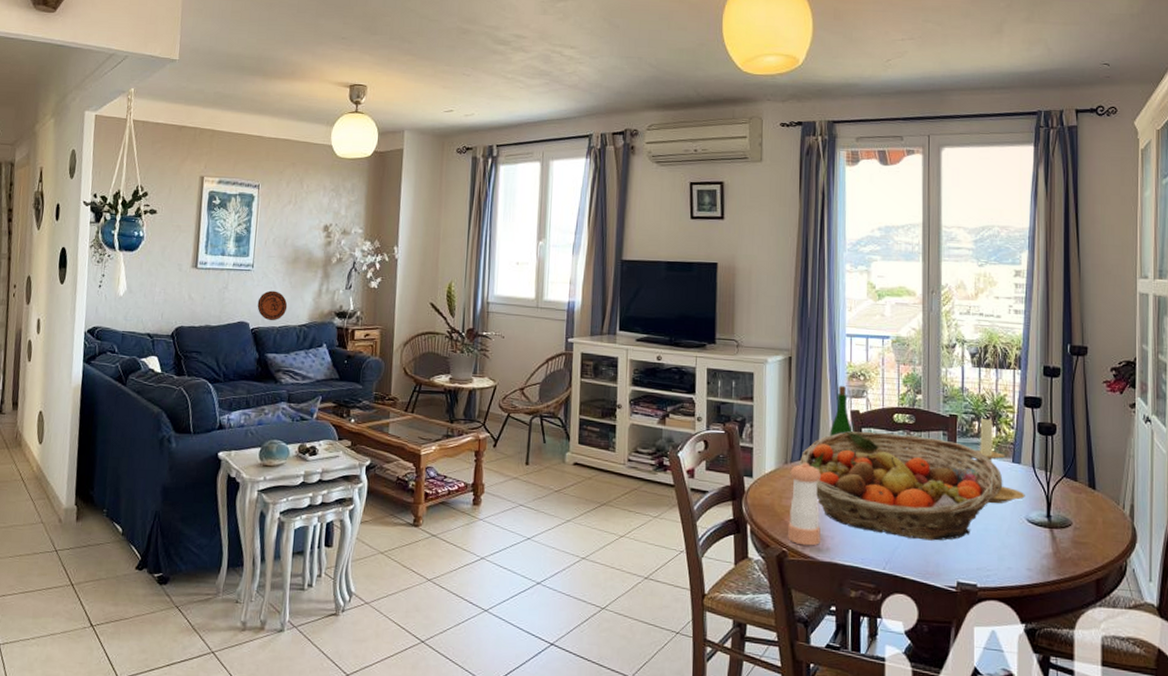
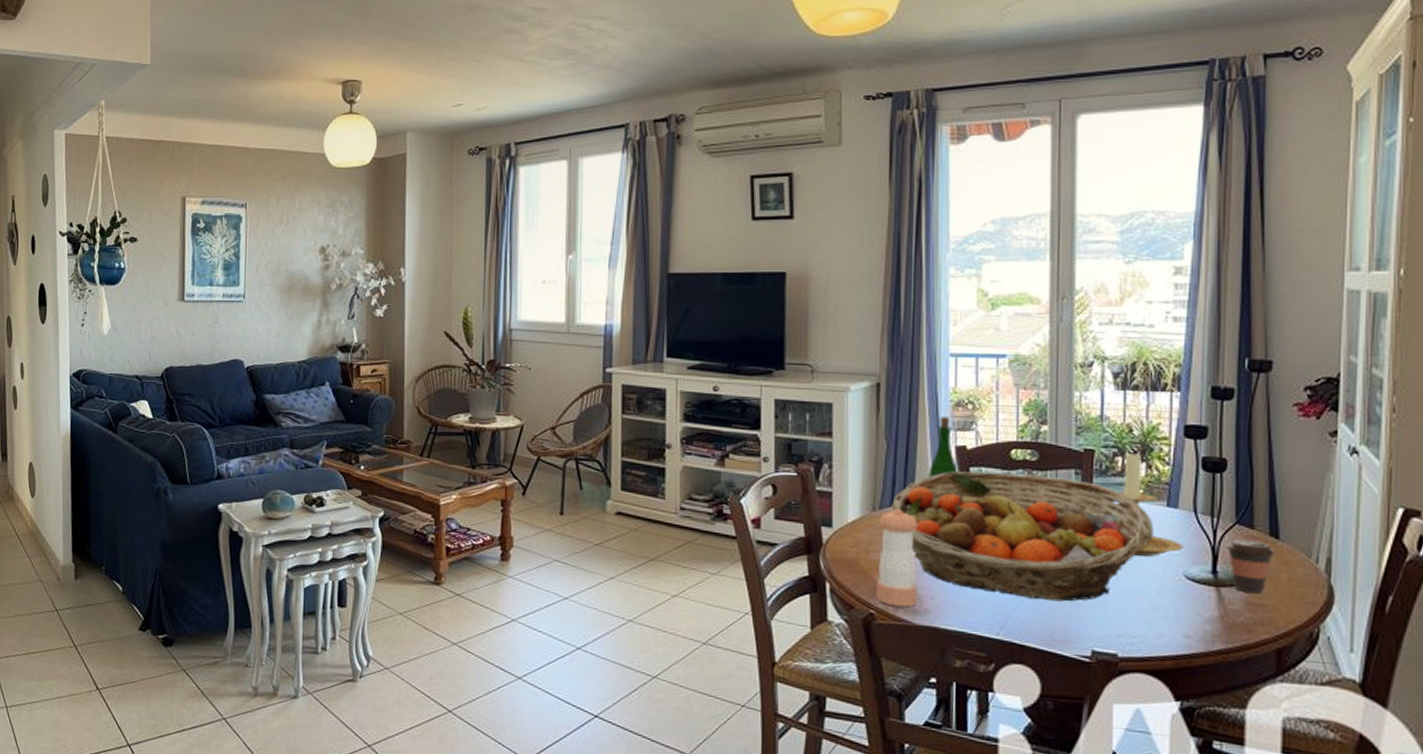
decorative plate: present [257,290,288,321] -> none [251,323,285,358]
coffee cup: none [1056,489,1093,535] -> present [1226,539,1276,594]

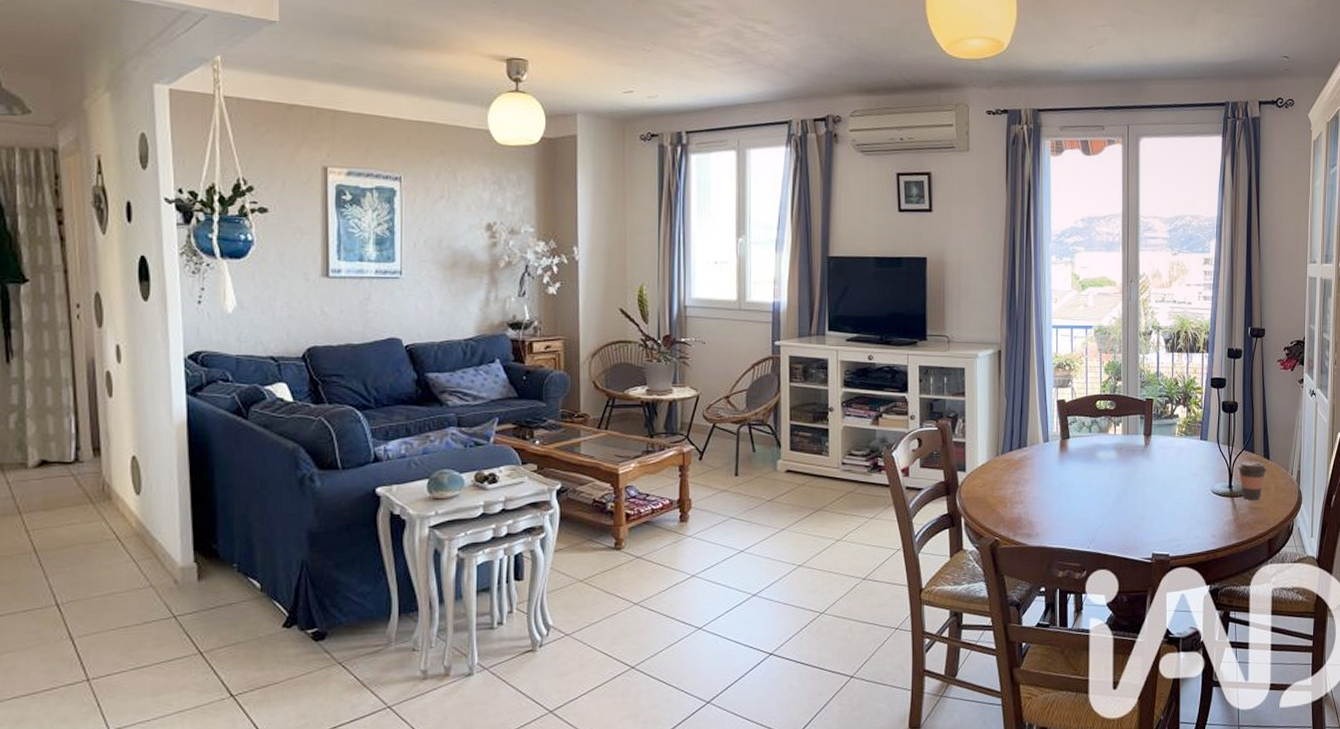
pepper shaker: present [876,509,917,608] -> none [1000,453,1030,533]
fruit basket: present [888,471,1154,602] -> none [1008,419,1192,518]
wine bottle: present [928,415,958,478] -> none [1037,376,1059,427]
candle holder: present [1118,449,1183,557] -> none [1169,397,1211,479]

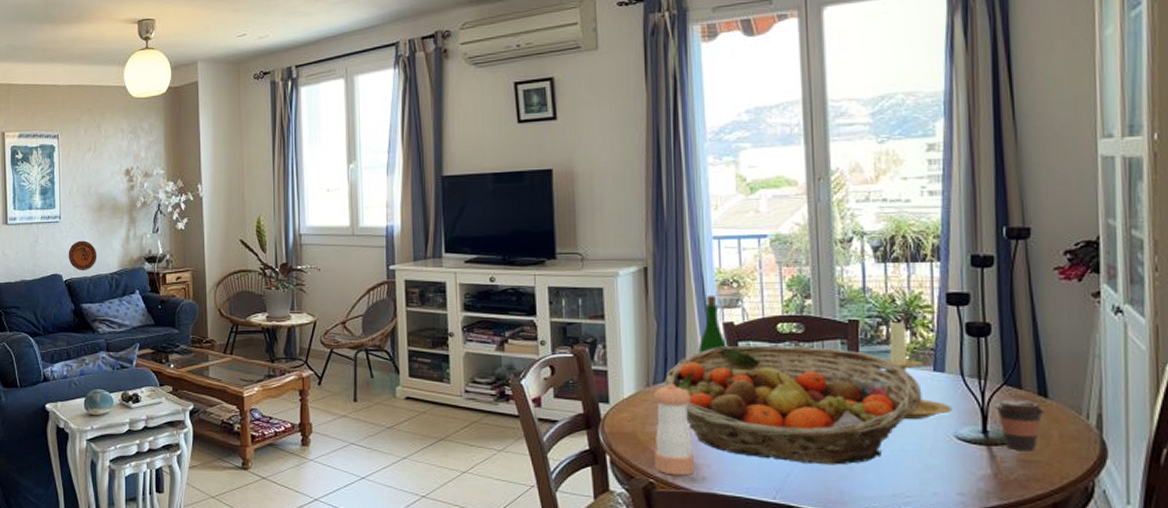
decorative plate: none [410,301,449,336] -> present [68,240,97,271]
pepper shaker: none [1000,453,1030,533] -> present [653,383,694,476]
fruit basket: none [1008,419,1192,518] -> present [662,345,922,465]
wine bottle: none [1037,376,1059,427] -> present [698,294,727,354]
candle holder: none [1169,397,1211,479] -> present [885,318,952,420]

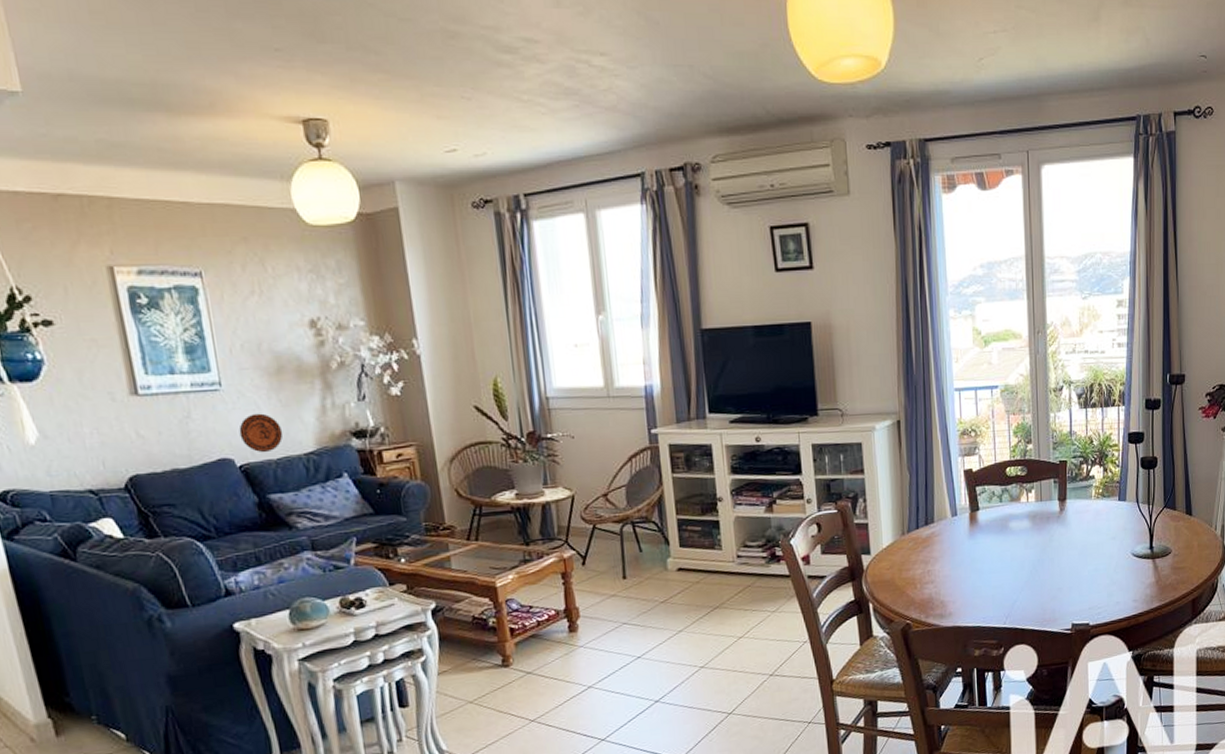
pepper shaker: present [653,383,694,476] -> none [907,530,943,615]
fruit basket: present [662,345,922,465] -> none [915,487,1110,590]
wine bottle: present [698,294,727,354] -> none [944,444,967,500]
candle holder: present [885,318,952,420] -> none [1085,457,1130,544]
coffee cup: present [994,399,1045,452] -> none [1158,519,1190,561]

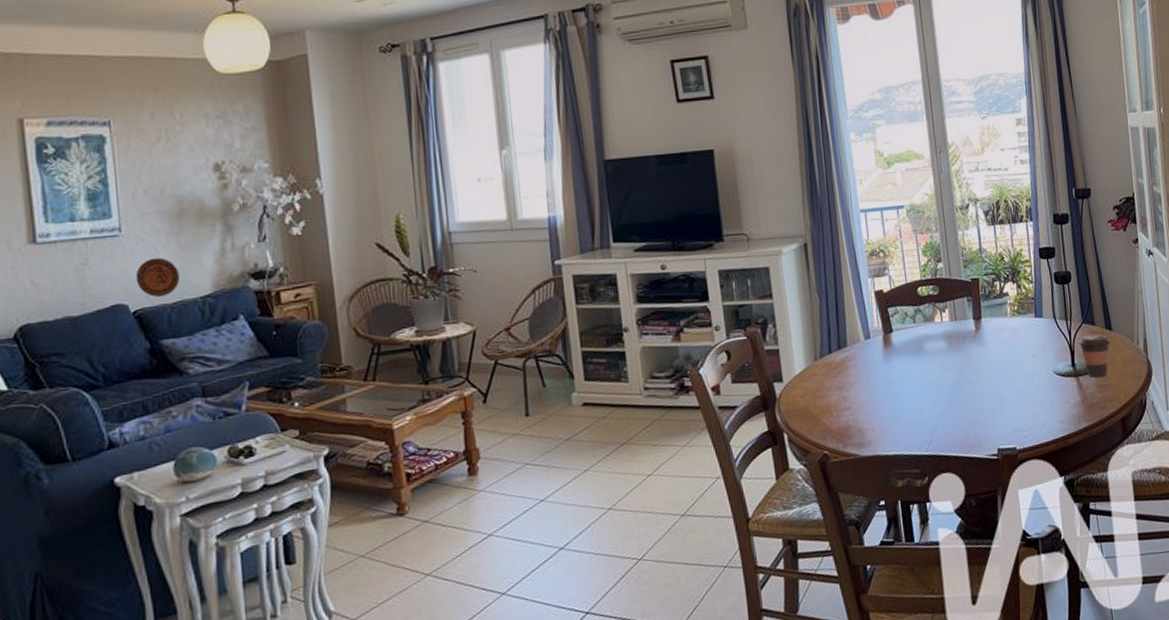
coffee cup: none [1158,519,1190,561] -> present [1078,334,1111,378]

